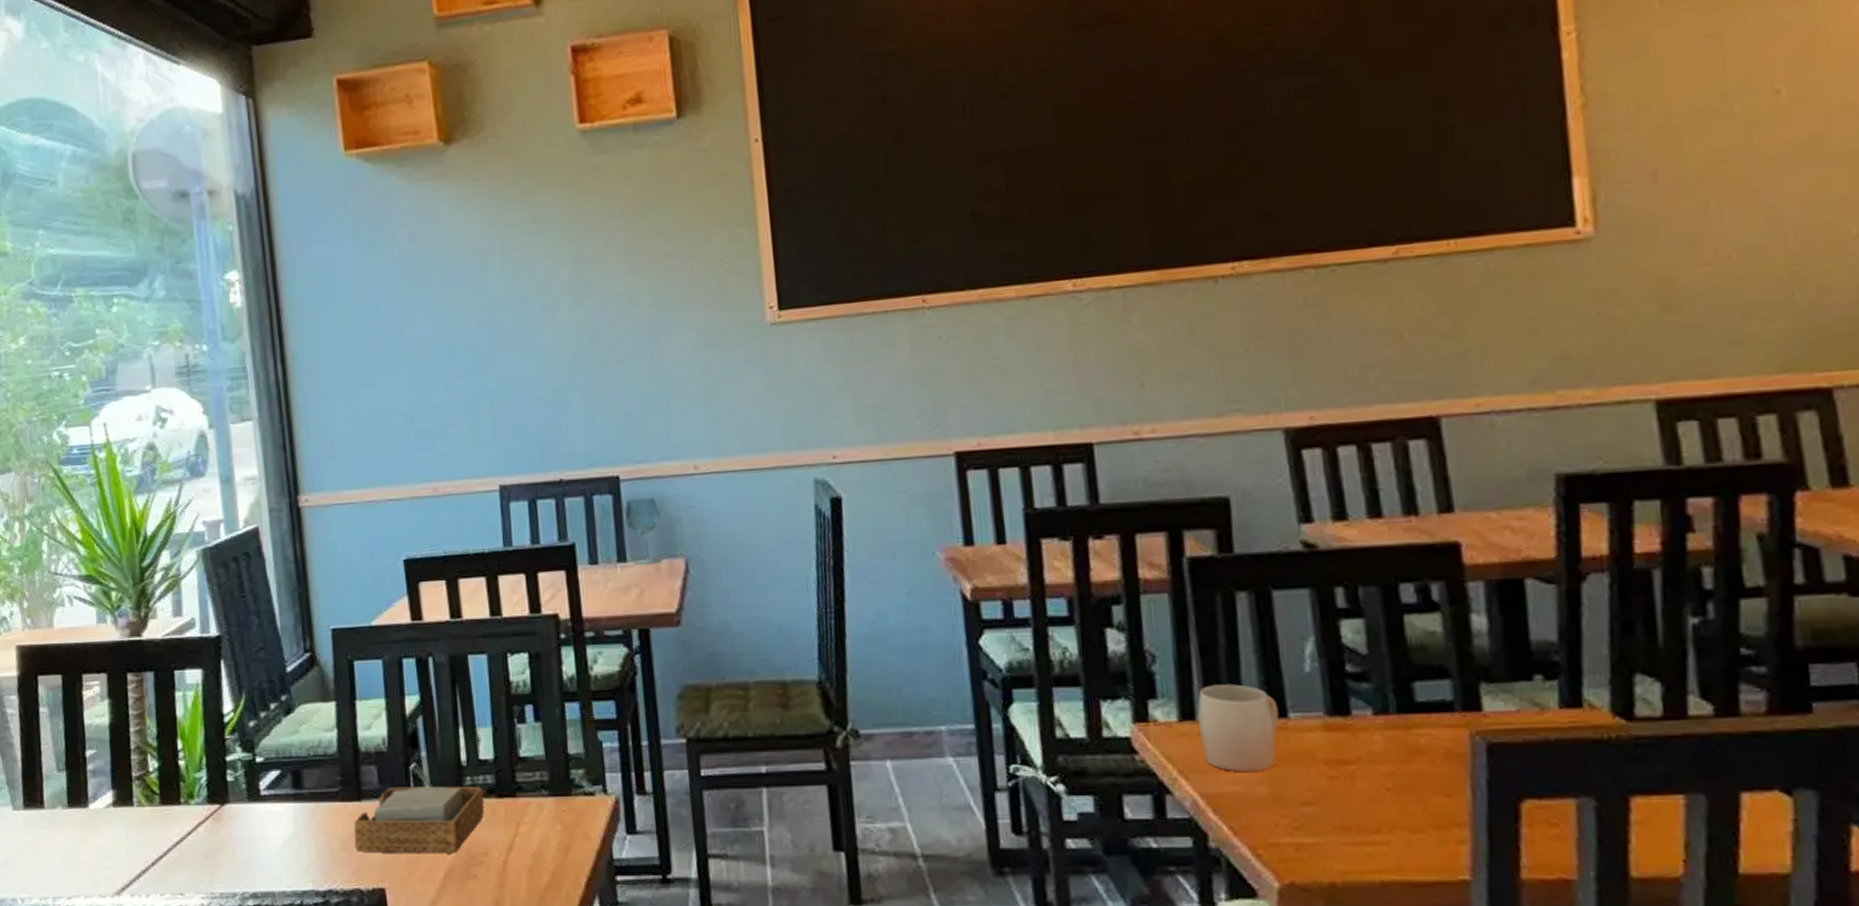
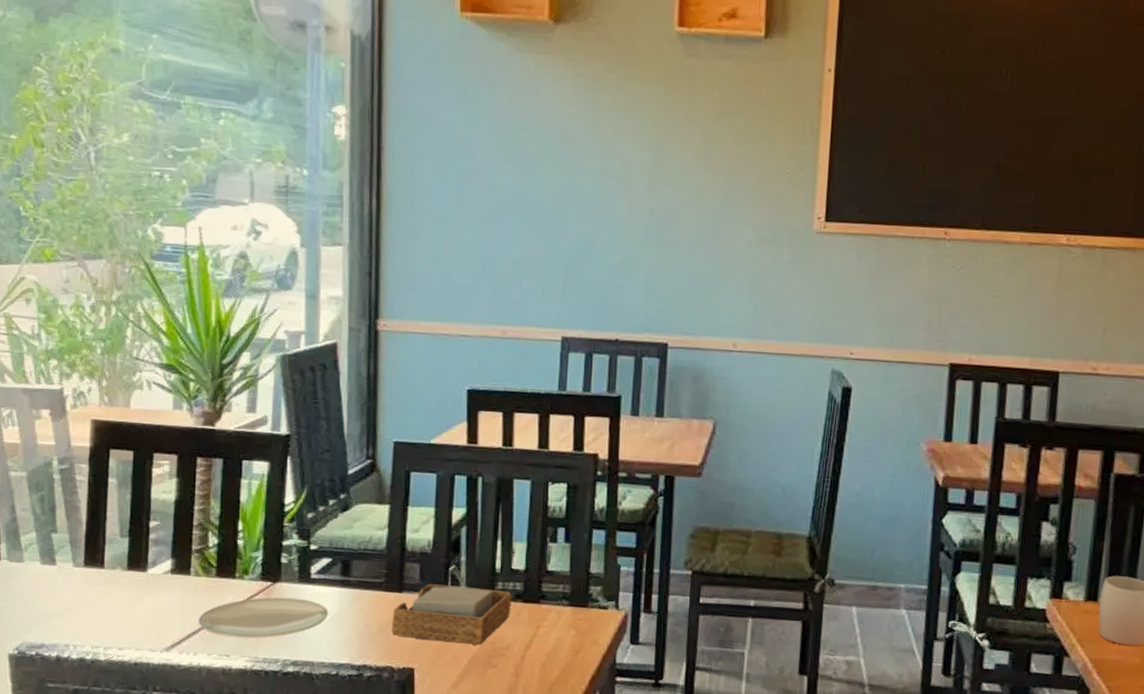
plate: none [147,820,285,872] -> present [198,597,329,639]
wine glass: present [624,497,661,566] -> none [667,364,698,423]

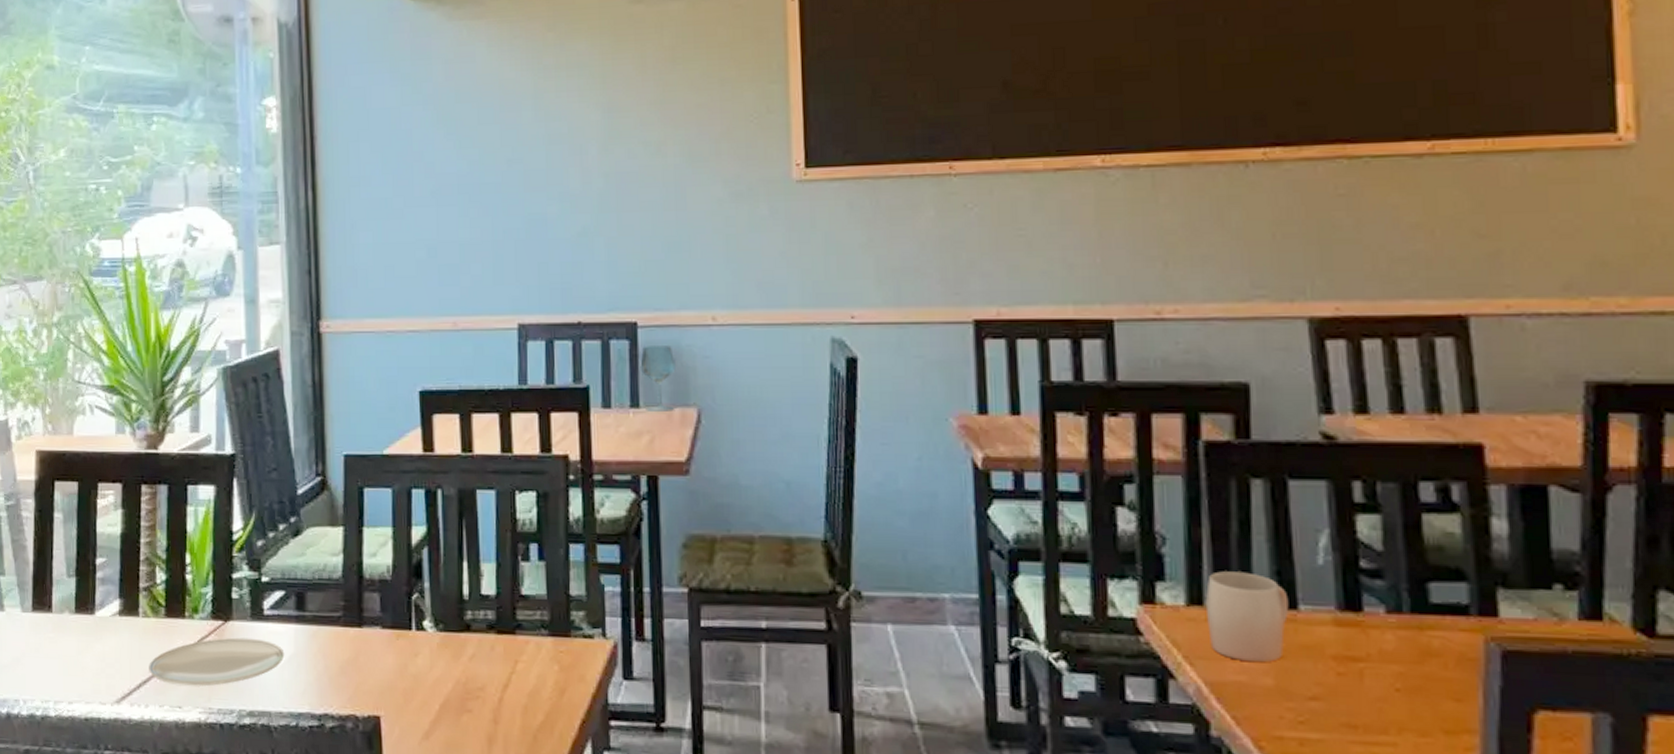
napkin holder: present [391,584,512,645] -> none [353,616,484,687]
wine glass: none [667,364,698,423] -> present [640,346,676,413]

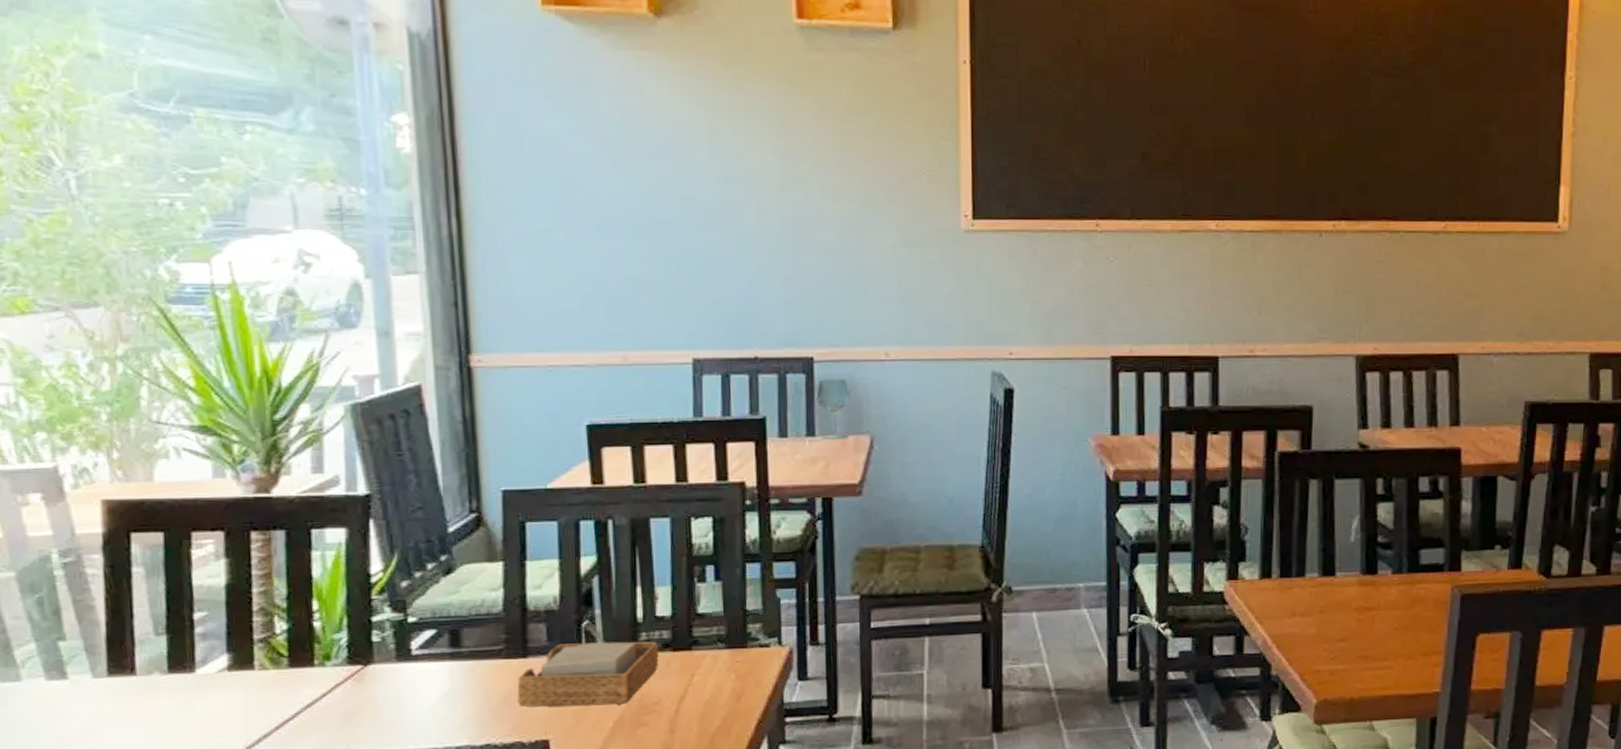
plate: present [149,637,285,687] -> none [270,679,438,735]
napkin holder: none [353,616,484,687] -> present [517,641,659,708]
mug: present [1206,571,1289,663] -> none [1273,551,1330,618]

